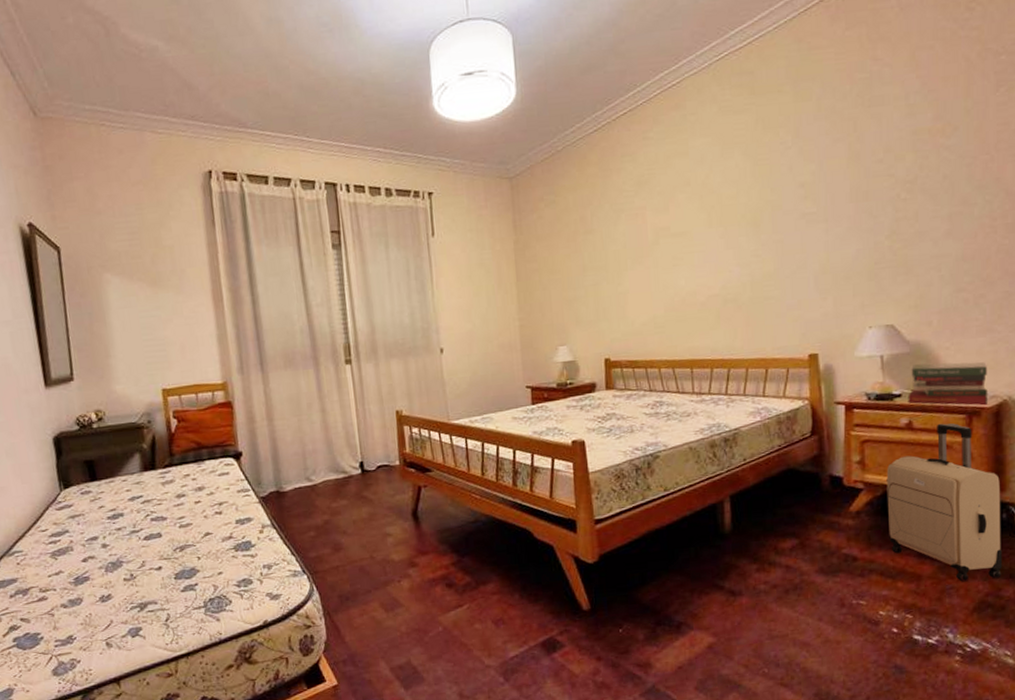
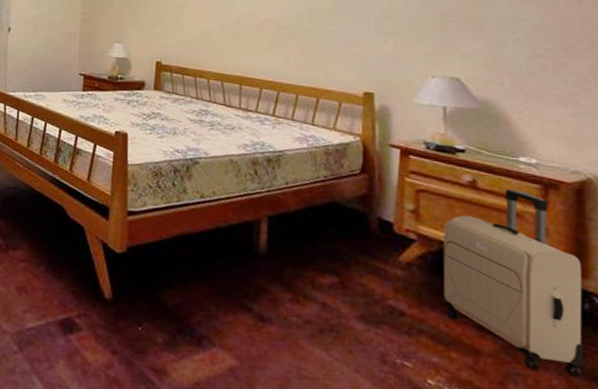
books: present [908,362,988,405] -> none [472,122,569,179]

